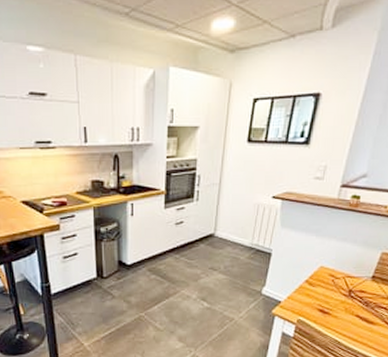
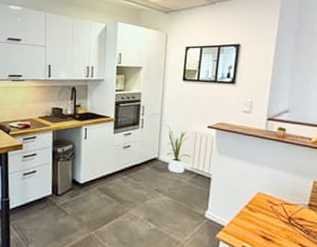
house plant: none [223,195,252,251] -> present [165,124,192,174]

